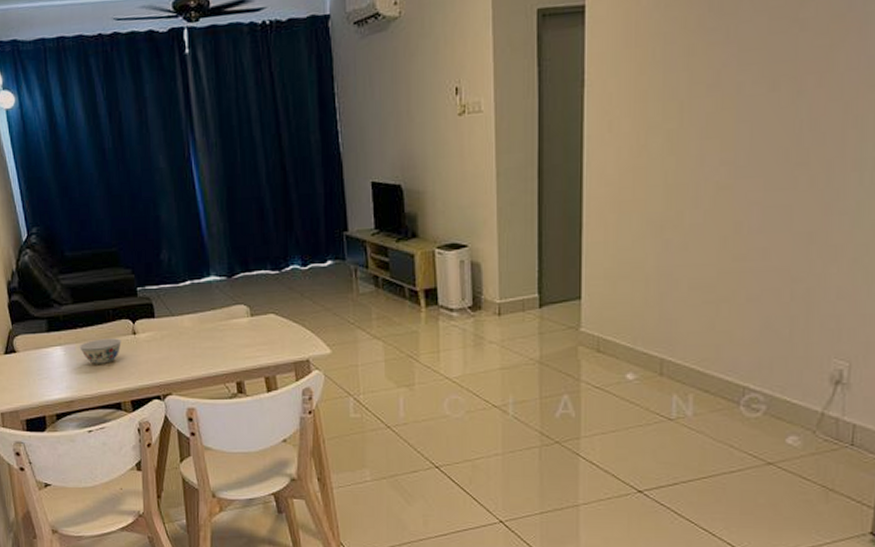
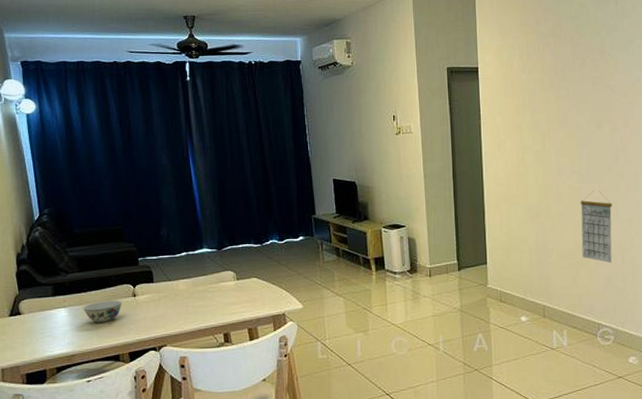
calendar: none [727,189,784,299] -> present [580,190,612,263]

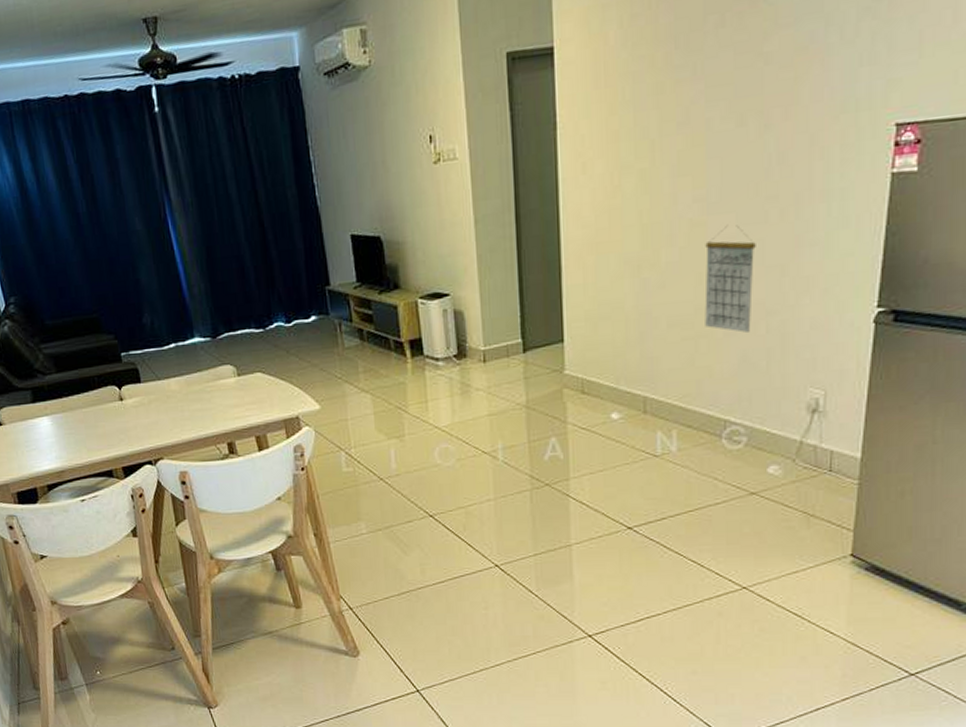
bowl: present [83,300,122,323] -> none [66,405,109,433]

